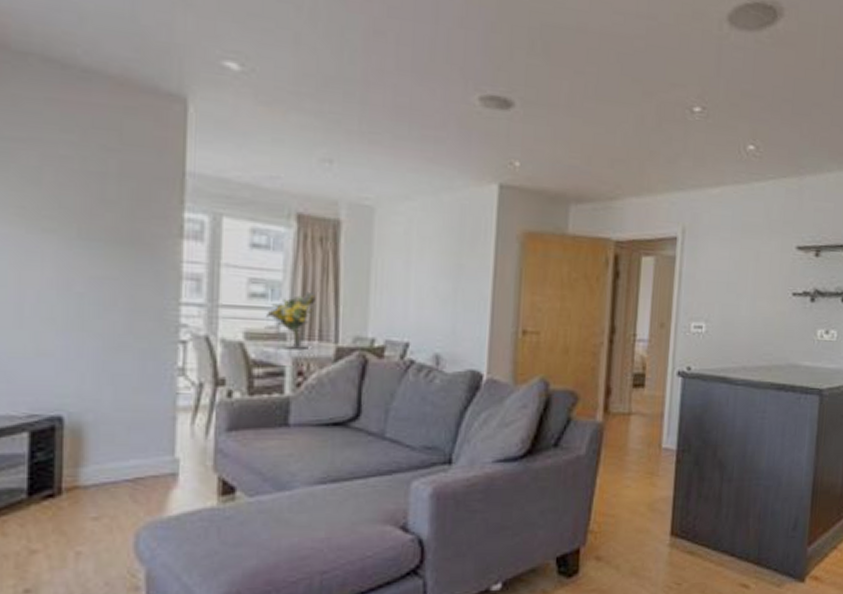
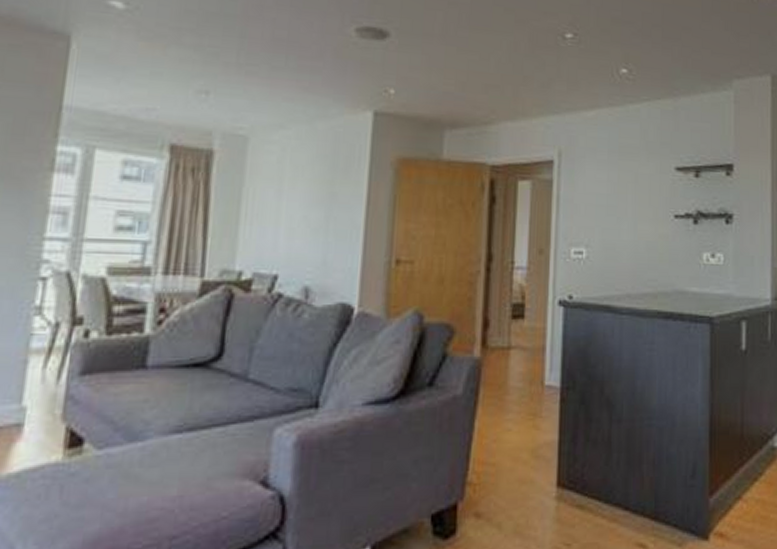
bouquet: present [266,291,316,351] -> none [132,223,184,285]

